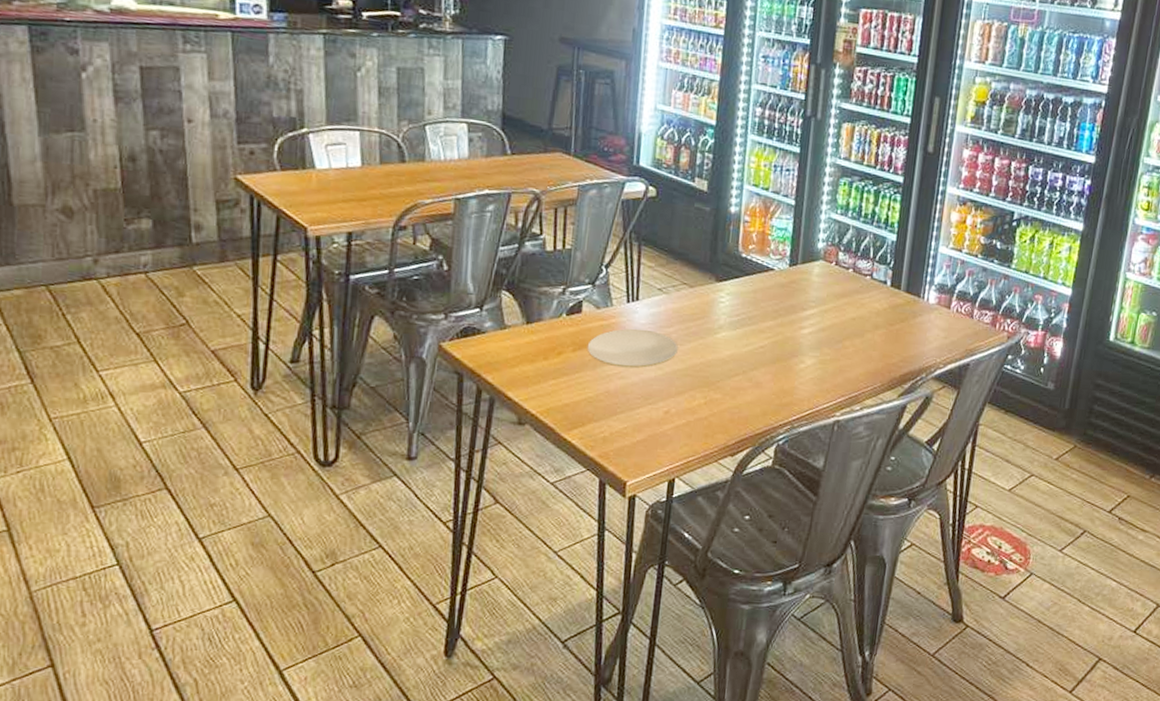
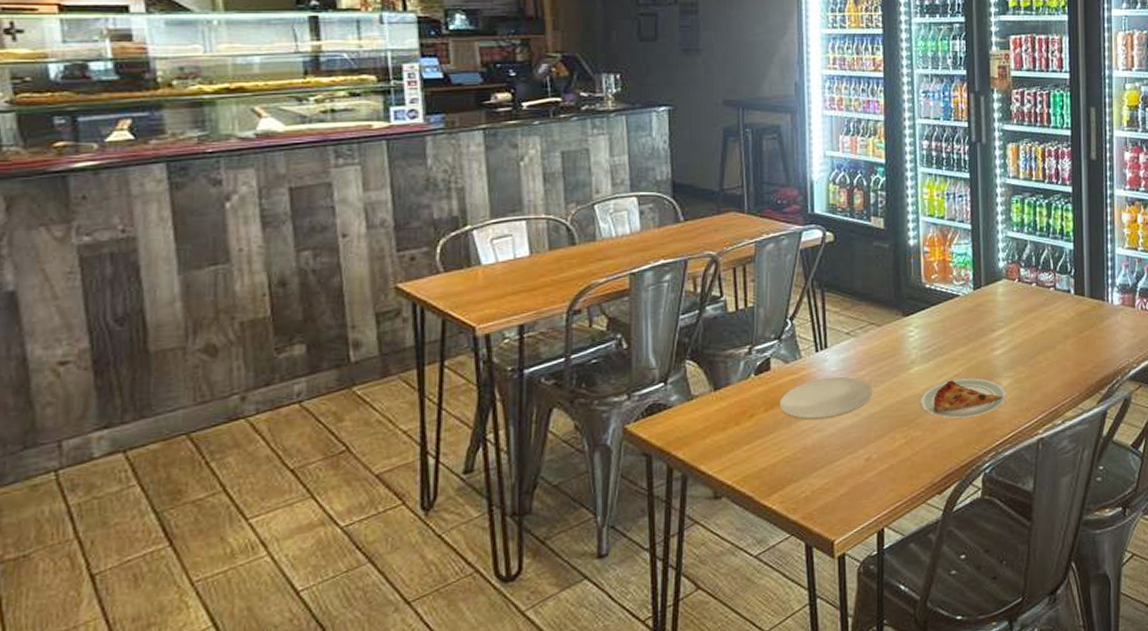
pizza slice: none [723,350,810,390] -> present [920,377,1007,419]

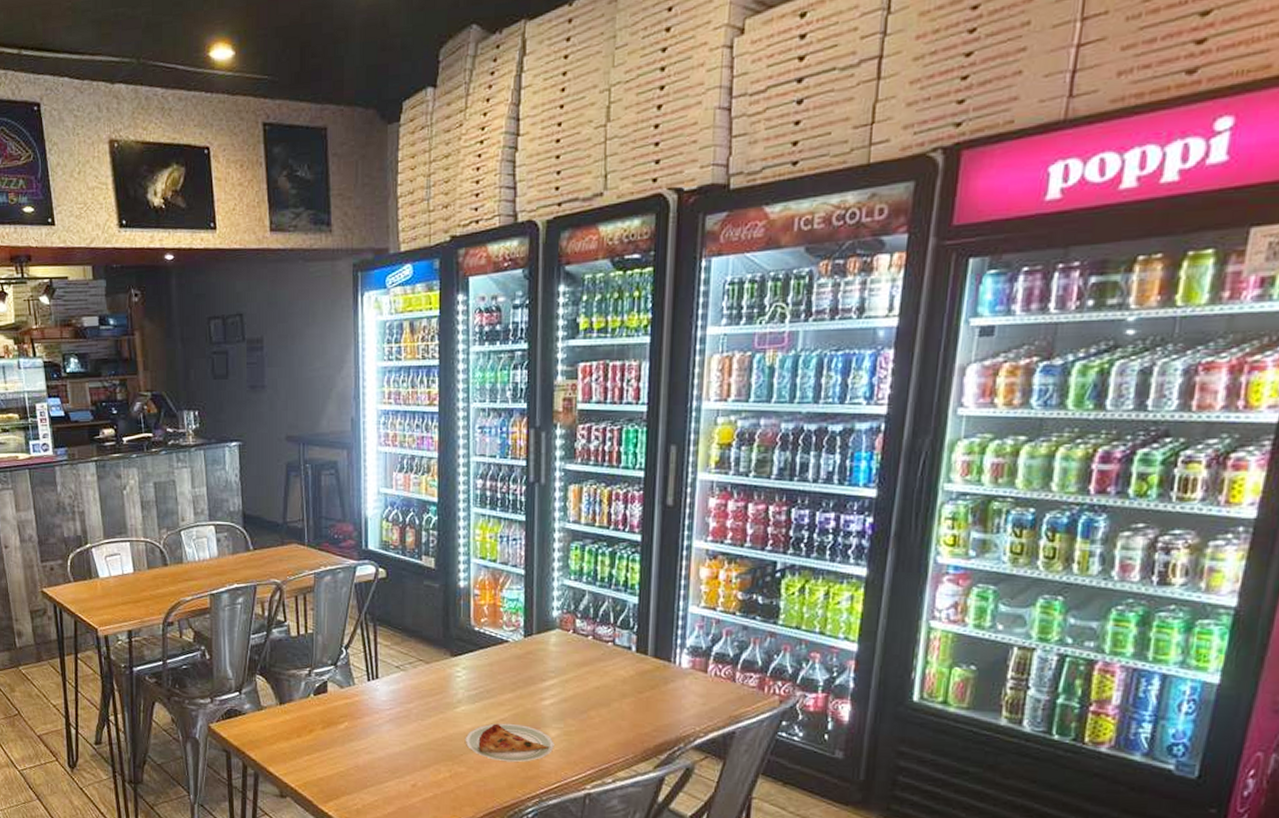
plate: present [779,376,872,421] -> none [335,705,419,744]

